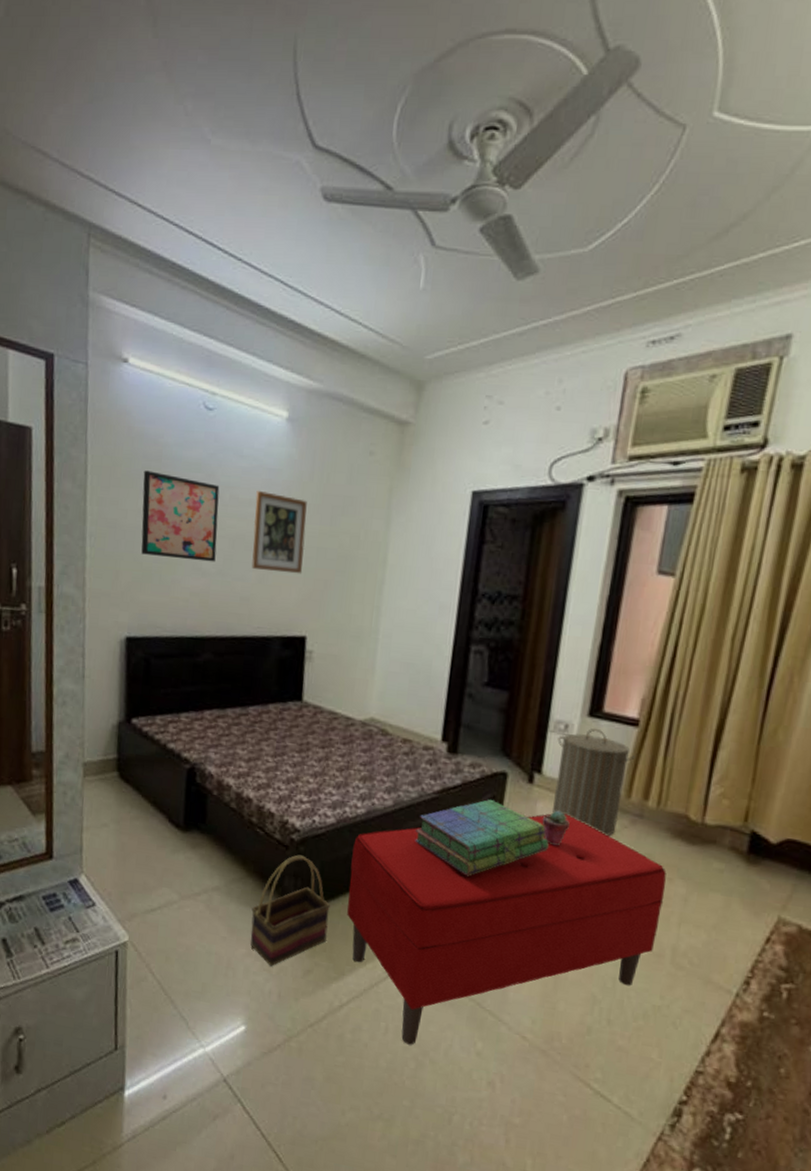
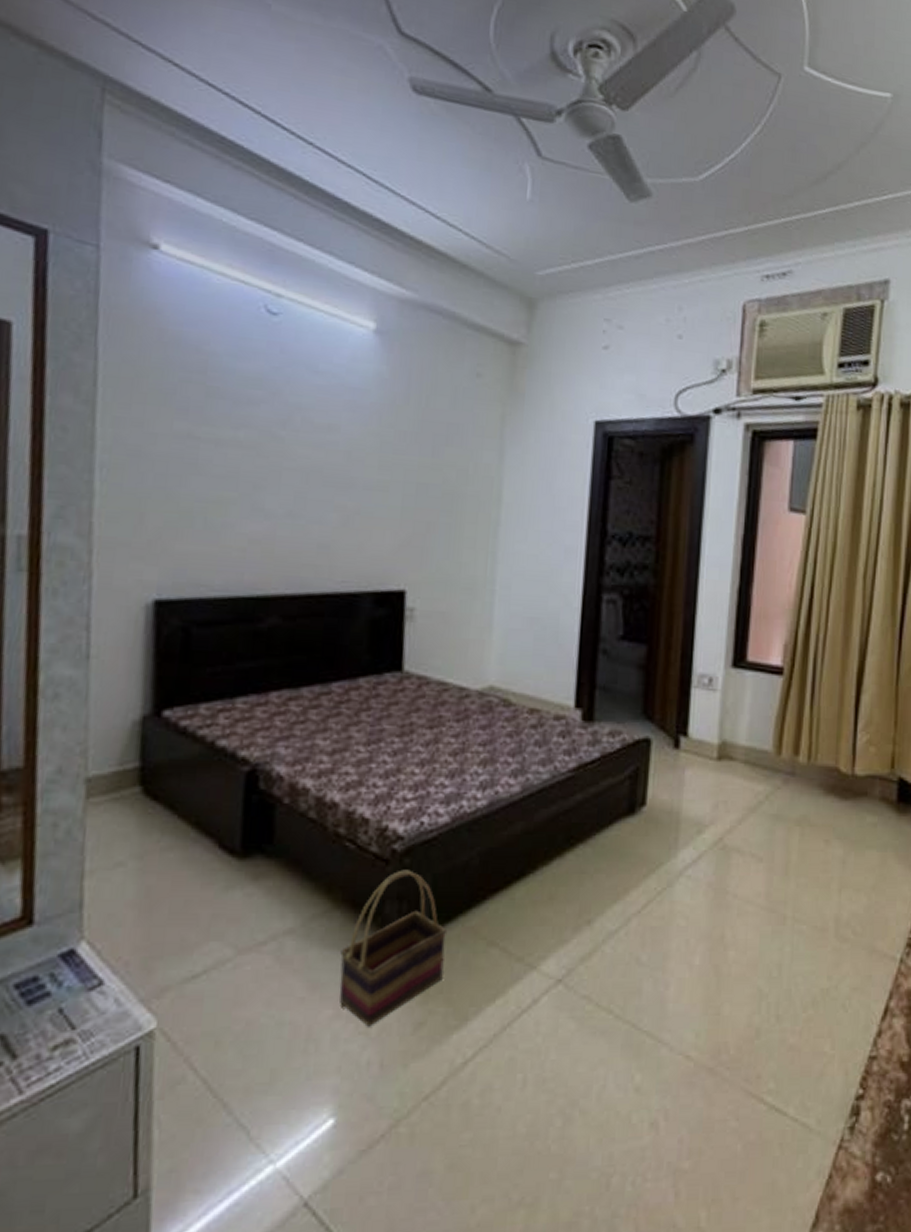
wall art: present [141,470,220,562] -> none [177,384,288,501]
wall art: present [251,490,307,574] -> none [332,413,403,515]
bench: present [347,813,667,1045] -> none [469,780,824,1097]
stack of books: present [415,799,549,876] -> none [549,771,700,868]
potted succulent: present [541,810,570,846] -> none [691,777,721,819]
laundry hamper: present [552,728,636,837] -> none [702,679,783,801]

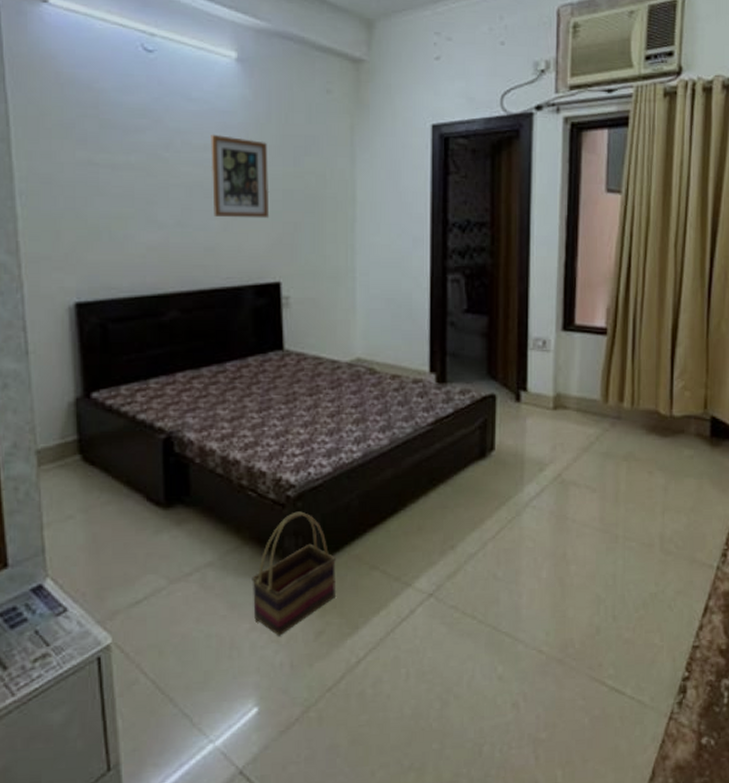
wall art: none [332,413,403,515] -> present [211,134,270,219]

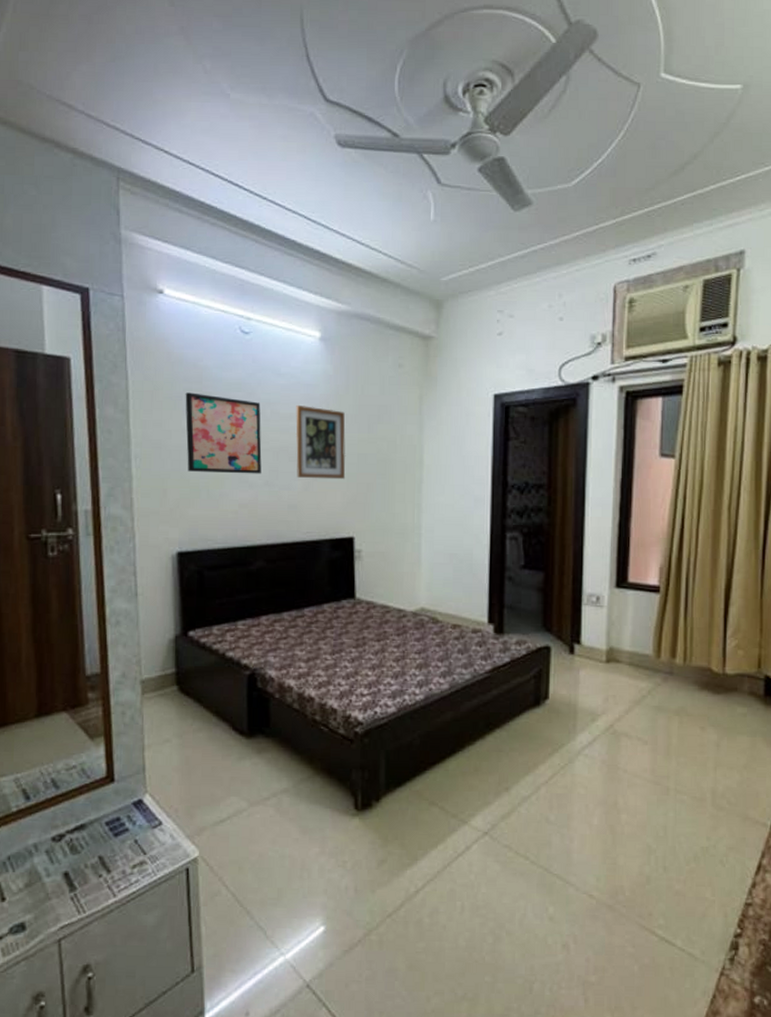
wall art: none [78,119,172,213] -> present [185,392,262,474]
basket: present [252,511,337,636] -> none [322,747,399,862]

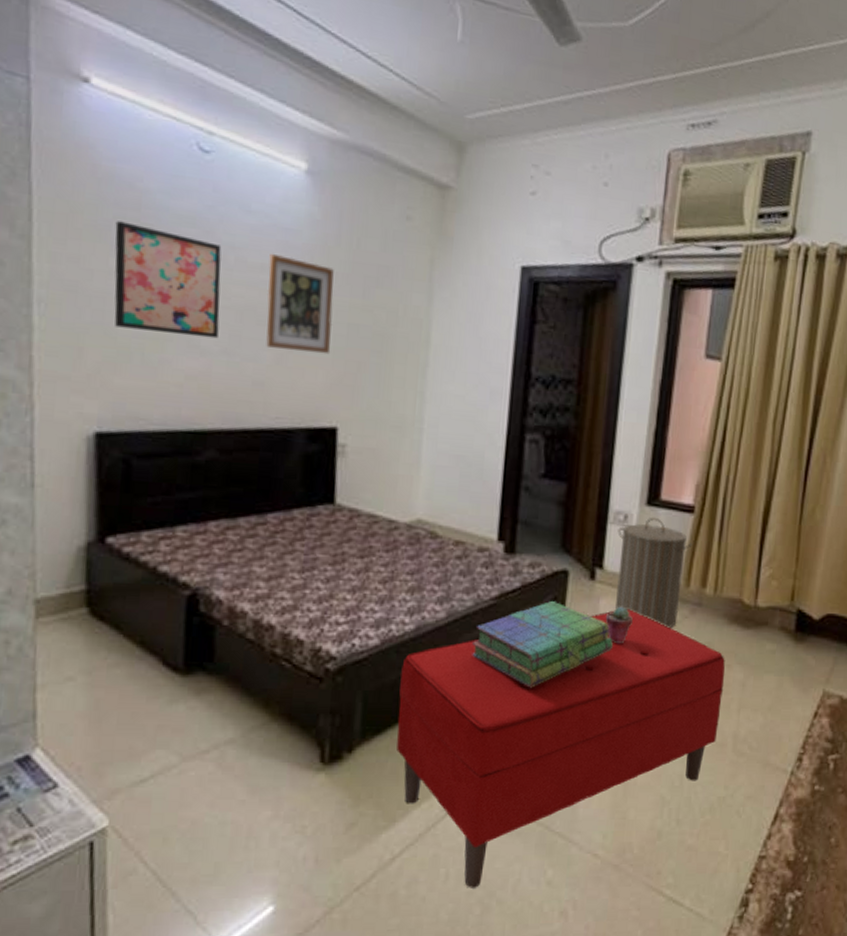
bench: none [414,679,700,920] -> present [397,609,726,888]
stack of books: none [472,672,594,748] -> present [472,600,613,688]
potted succulent: none [585,676,610,710] -> present [605,606,633,644]
laundry hamper: none [591,597,660,696] -> present [615,517,693,629]

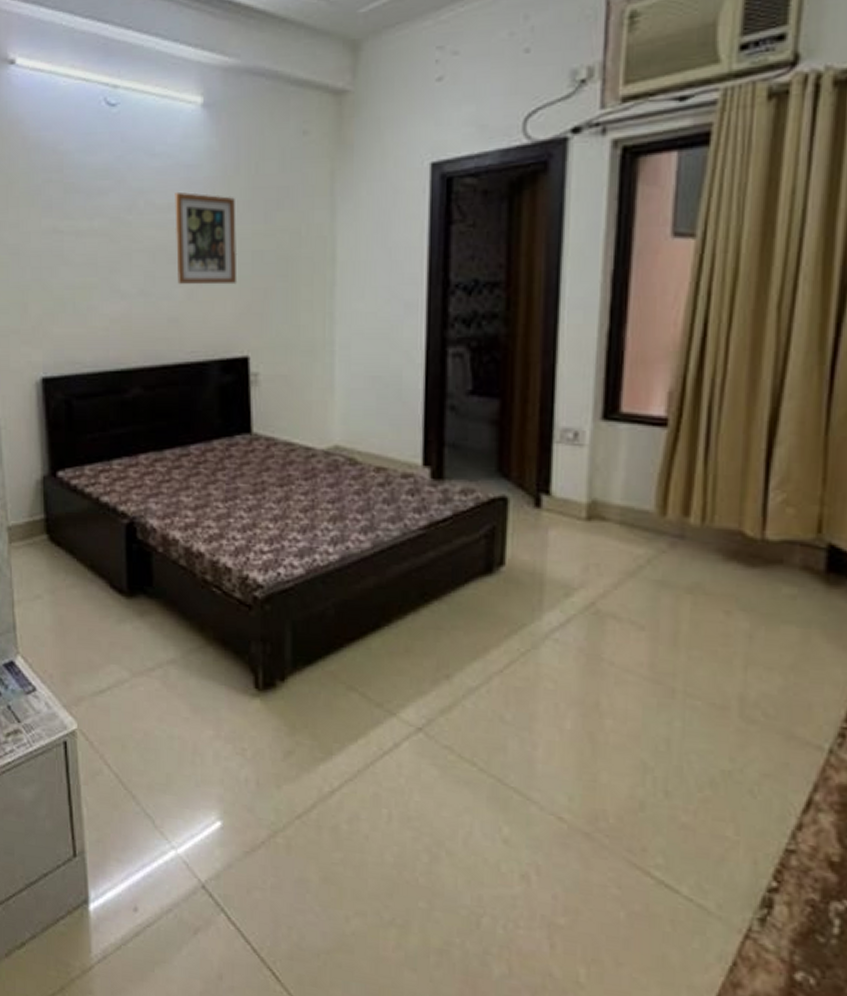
wall art: present [114,221,222,339] -> none [44,184,135,282]
bench: present [397,609,726,888] -> none [328,541,723,835]
stack of books: present [472,600,613,688] -> none [402,530,568,626]
potted succulent: present [605,606,633,644] -> none [556,537,592,582]
laundry hamper: present [615,517,693,629] -> none [566,433,668,566]

